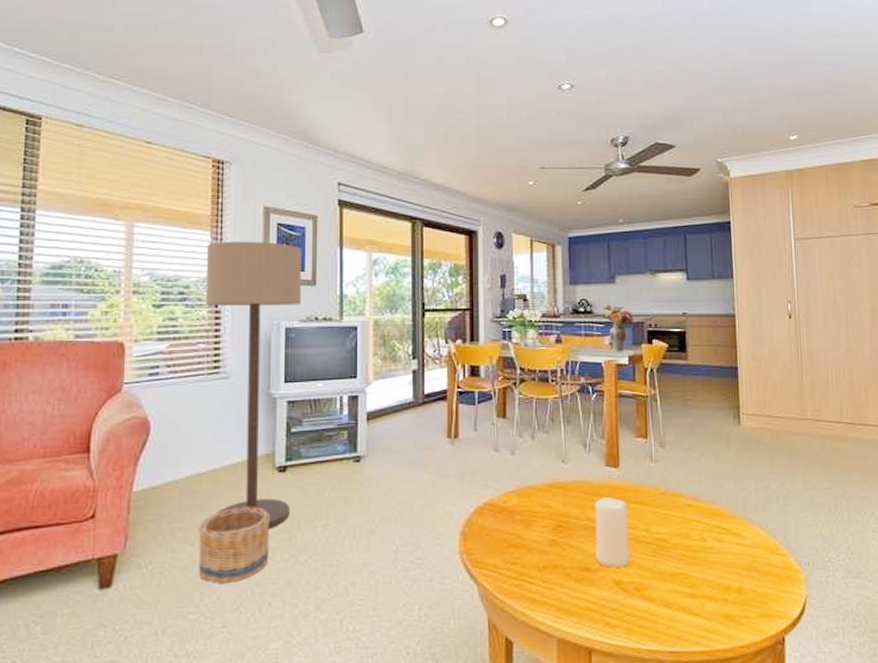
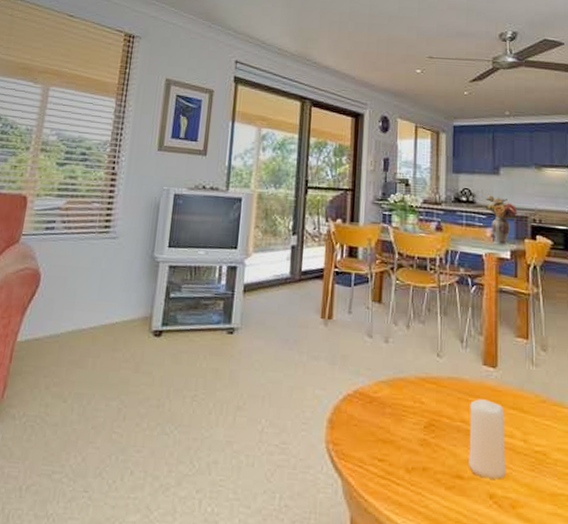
basket: present [198,506,271,584] -> none [67,367,142,446]
floor lamp: present [205,241,302,530] -> none [90,108,196,394]

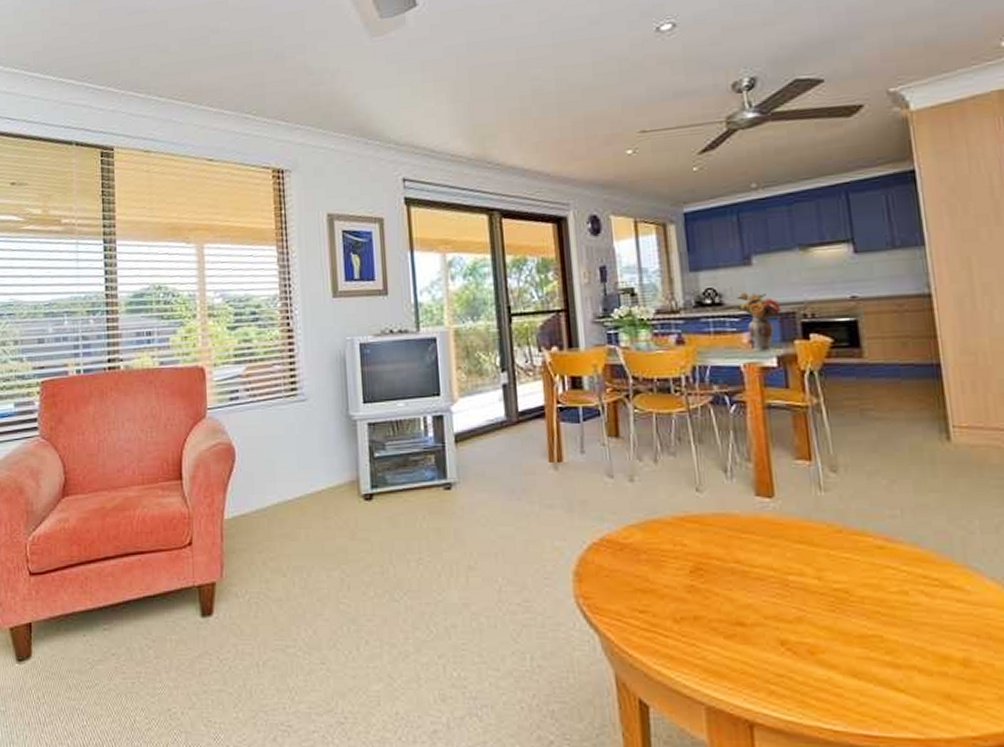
candle: present [469,399,507,479] -> none [744,535,800,624]

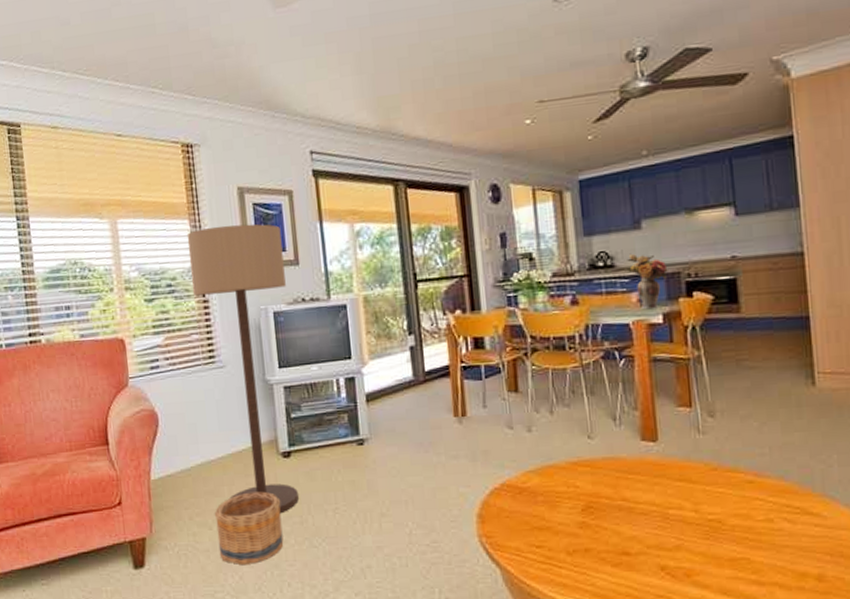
floor lamp: none [273,251,380,562] -> present [187,224,299,514]
basket: none [289,536,362,619] -> present [214,491,284,566]

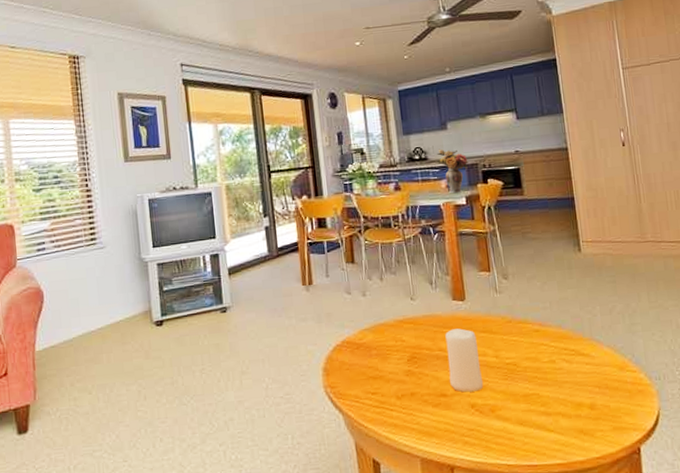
floor lamp: present [187,224,299,514] -> none [72,124,170,376]
basket: present [214,491,284,566] -> none [93,357,156,425]
candle: none [630,475,678,552] -> present [445,328,484,393]

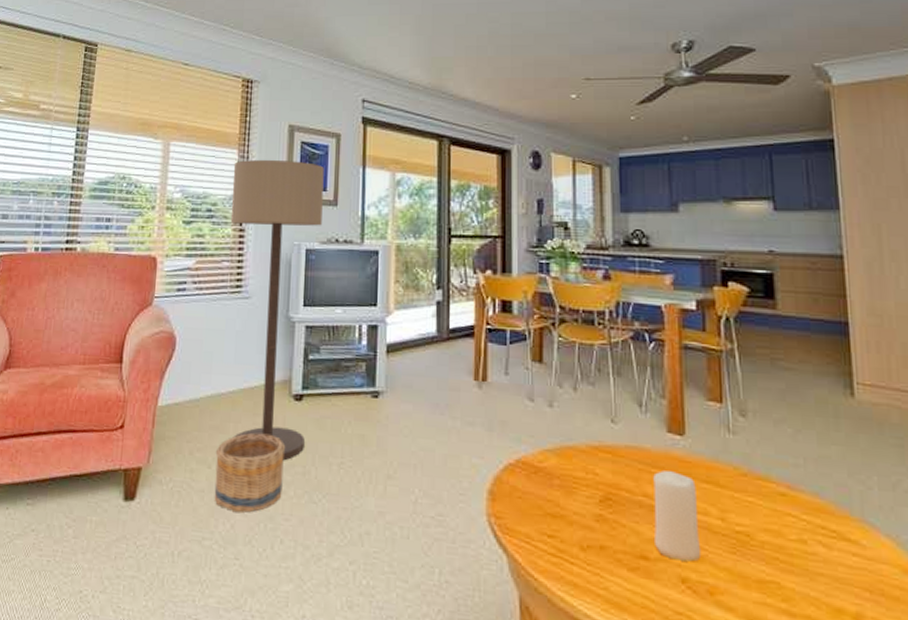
floor lamp: none [72,124,170,376] -> present [230,159,324,461]
basket: none [93,357,156,425] -> present [214,433,286,513]
flower arrangement: present [436,148,469,194] -> none [661,235,704,295]

